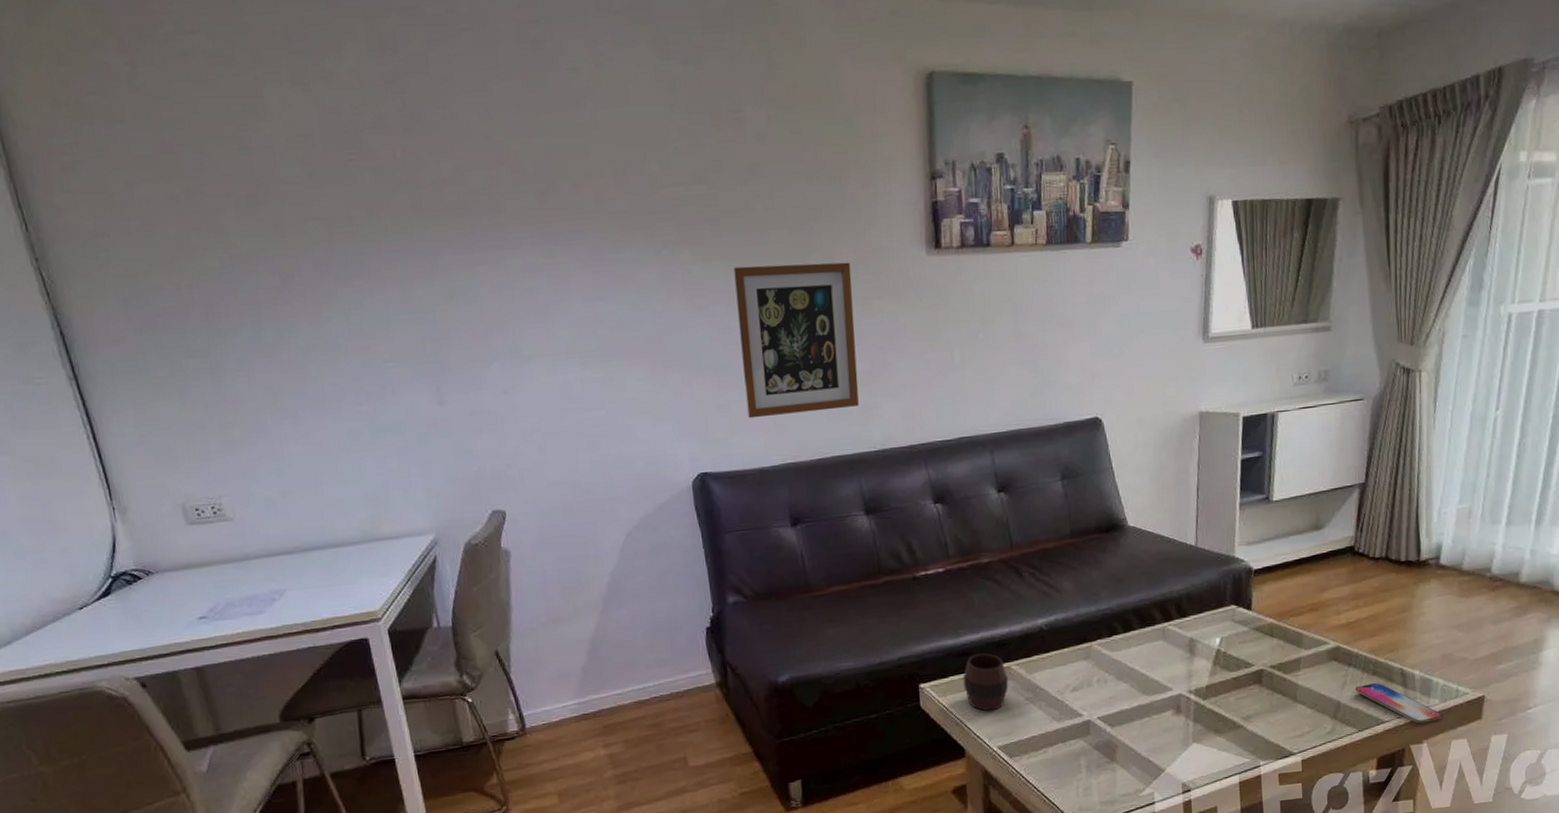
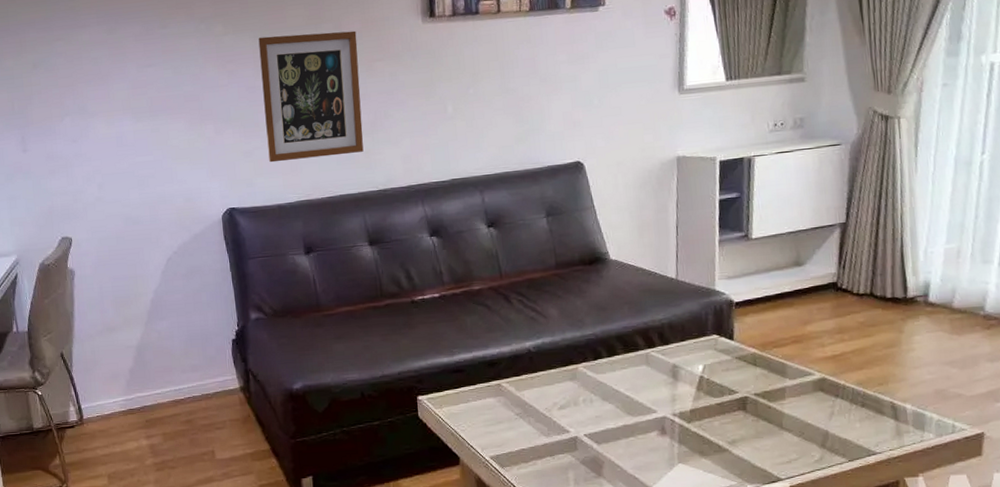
cup: present [962,653,1009,711] -> none [457,371,500,424]
smartphone: present [1355,683,1443,724] -> none [843,415,939,457]

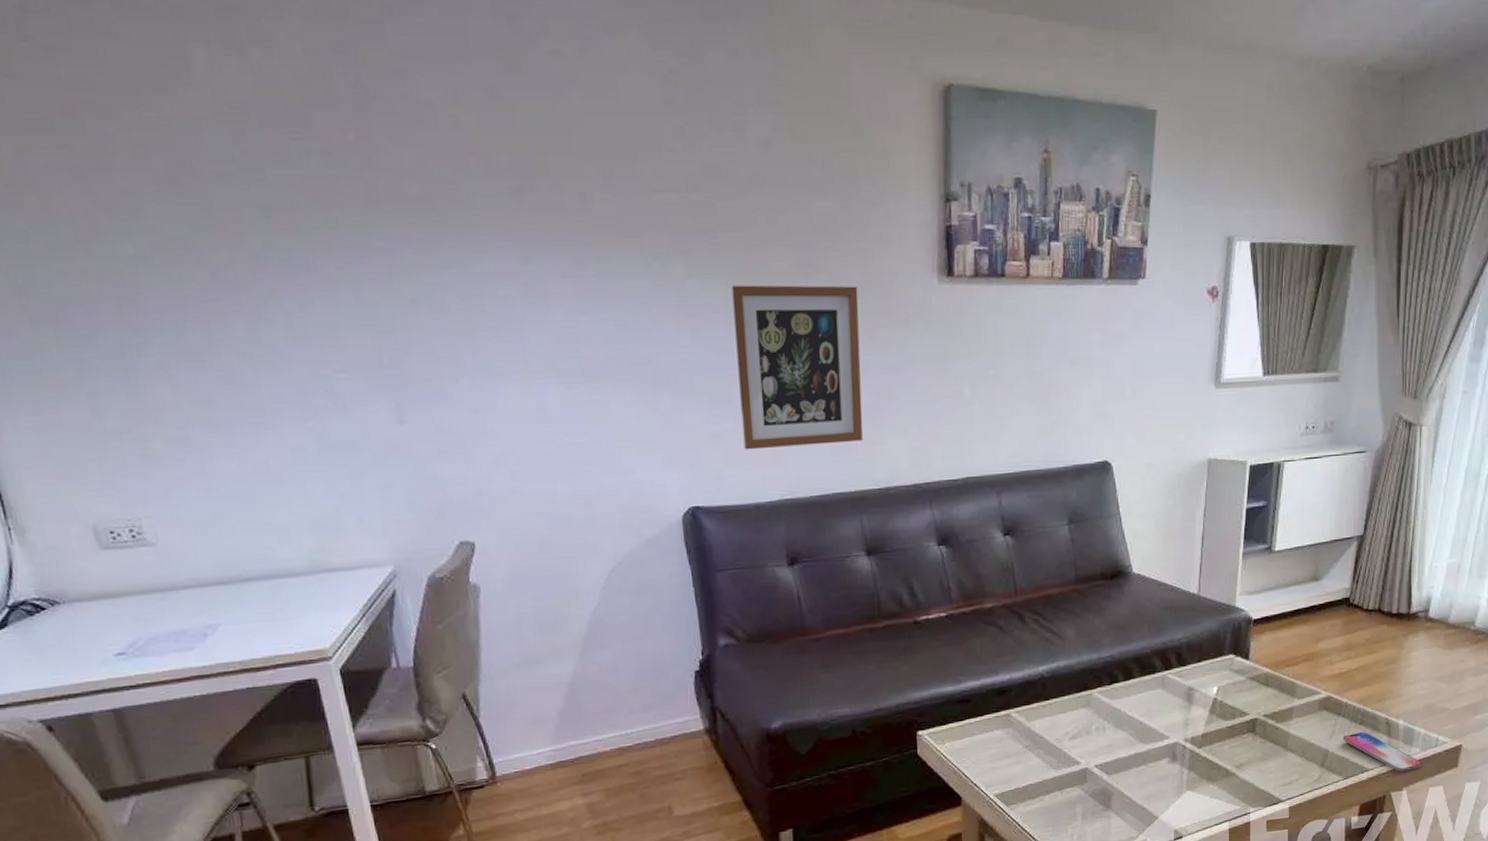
smartphone: none [843,415,939,457] -> present [1343,732,1422,772]

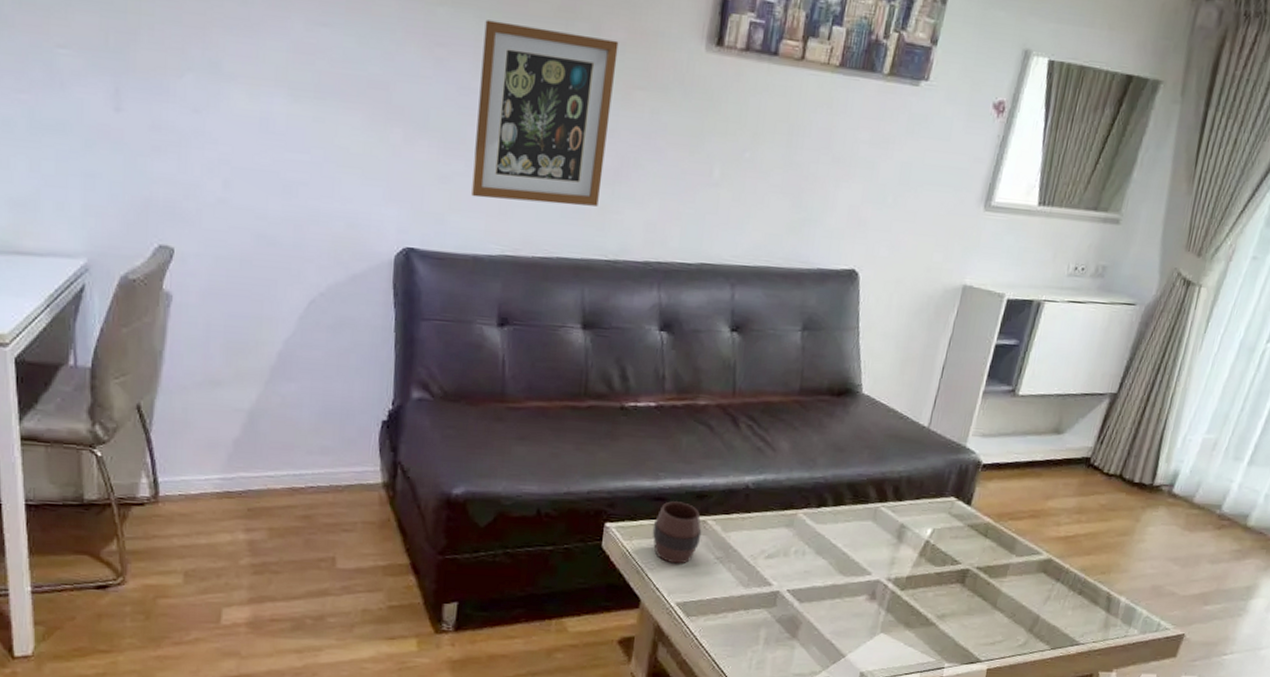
cup: none [961,700,1008,759] -> present [652,501,702,564]
smartphone: present [1343,732,1422,772] -> none [1057,602,1139,652]

